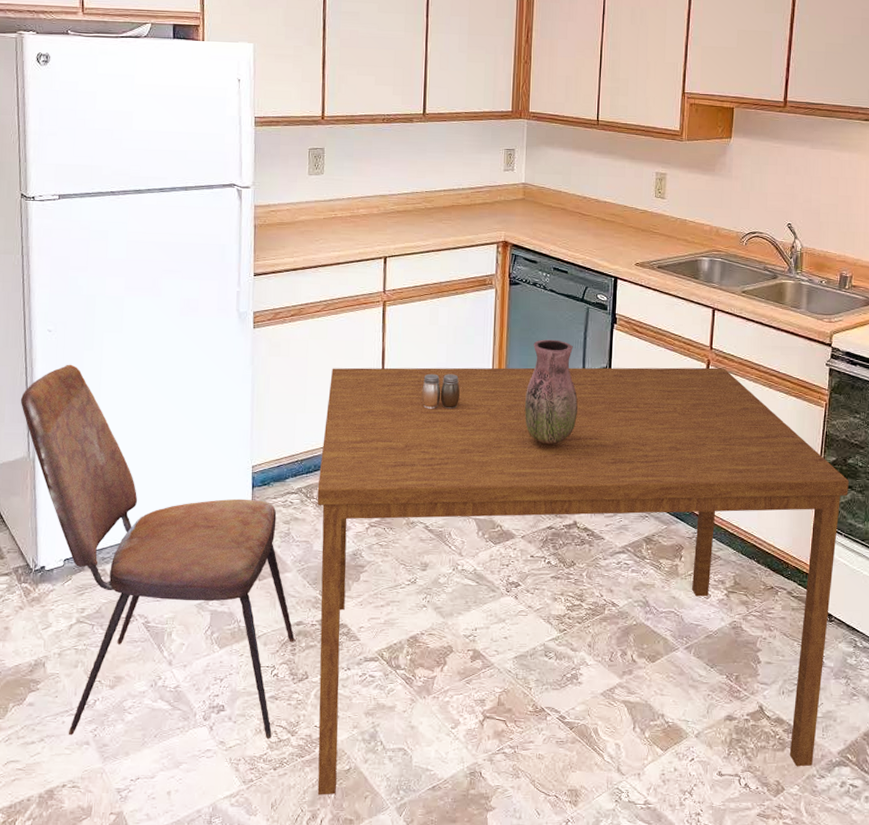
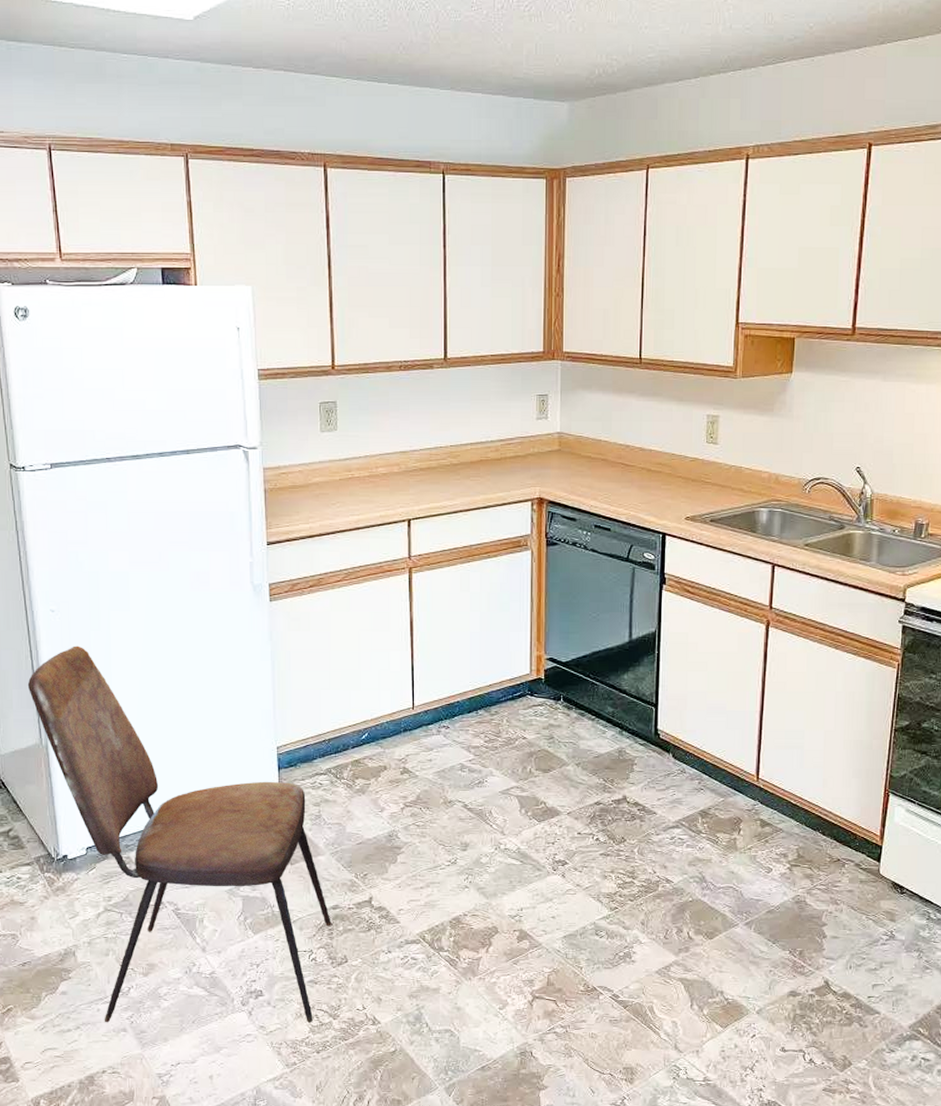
dining table: present [317,367,849,795] -> none [347,629,923,1077]
salt and pepper shaker: present [421,373,460,410] -> none [455,644,496,682]
vase: present [525,339,578,445] -> none [567,603,625,716]

